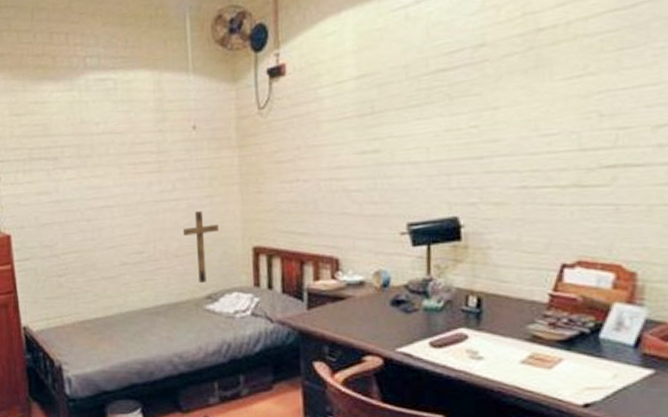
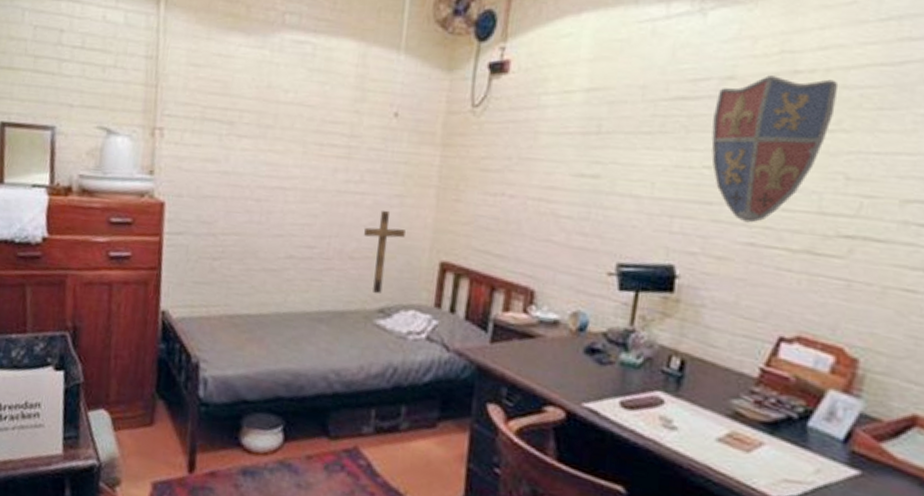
decorative shield: none [472,31,580,169] -> present [711,75,839,223]

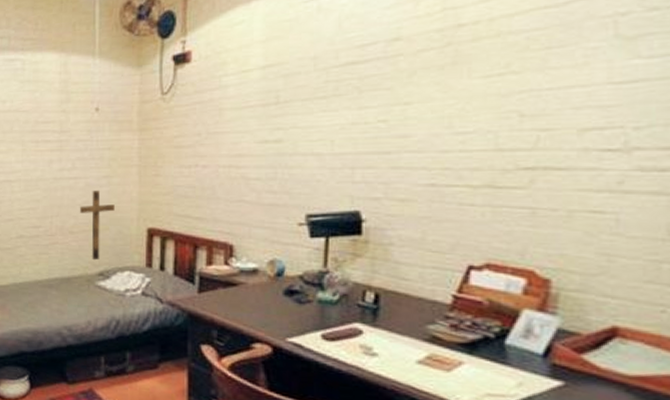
decorative shield: present [711,75,839,223] -> none [384,28,504,166]

